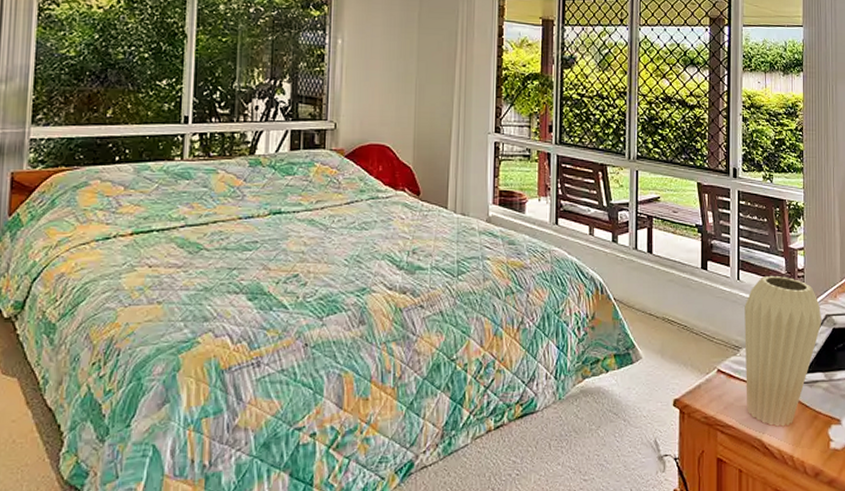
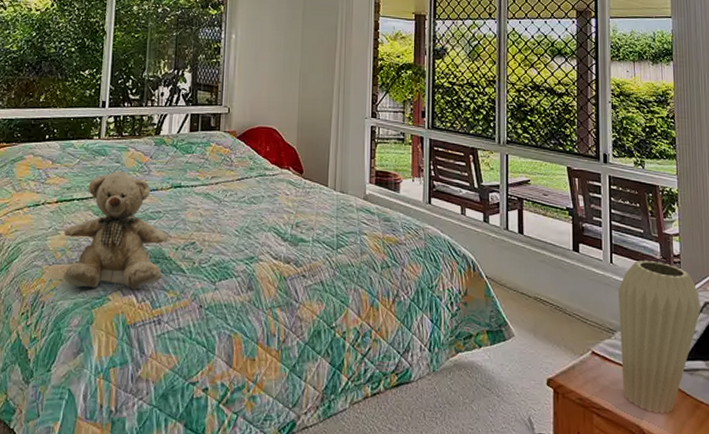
teddy bear: none [142,196,267,331] -> present [63,170,169,290]

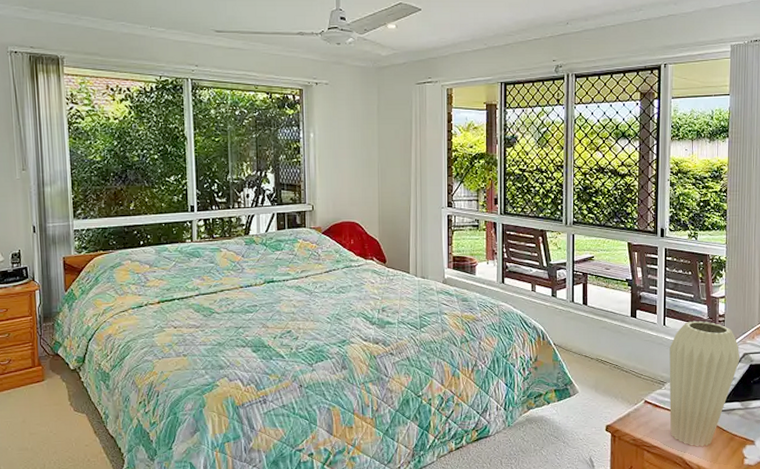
teddy bear: present [63,170,169,290] -> none [169,270,266,377]

